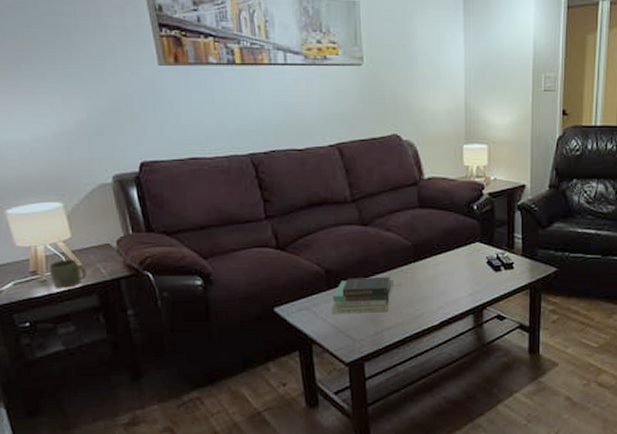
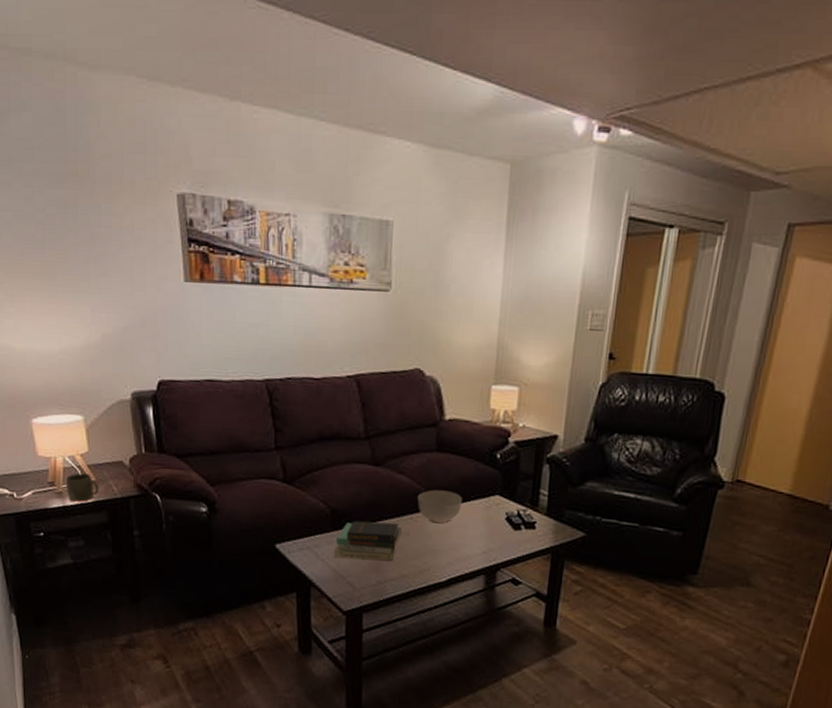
bowl: none [405,242,446,273] -> present [416,489,462,524]

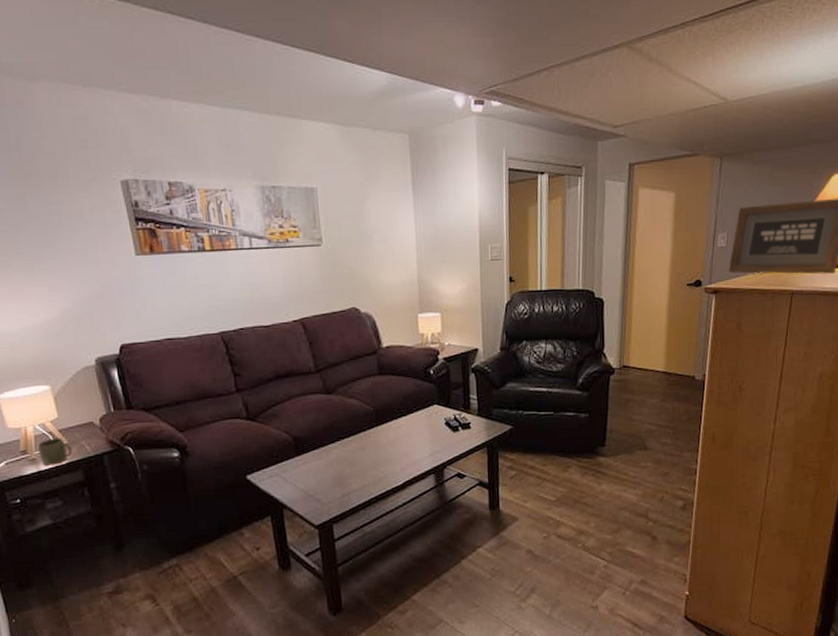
books: present [333,520,403,561] -> none [300,441,359,480]
bowl: present [416,489,462,524] -> none [367,407,407,436]

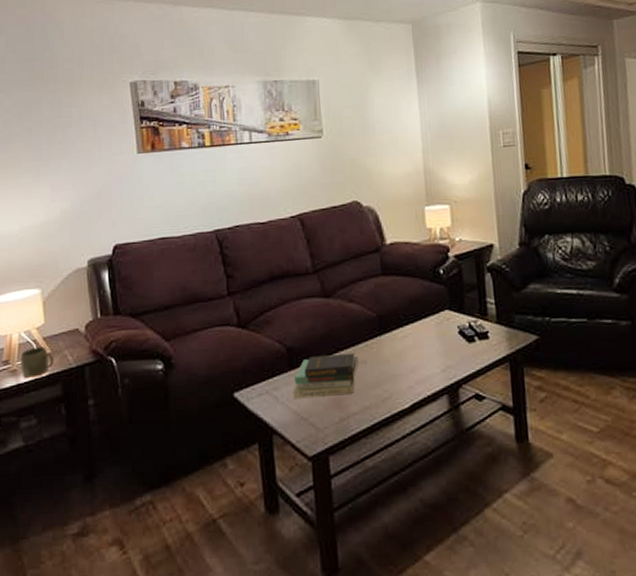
books: none [300,441,359,480] -> present [292,352,360,399]

